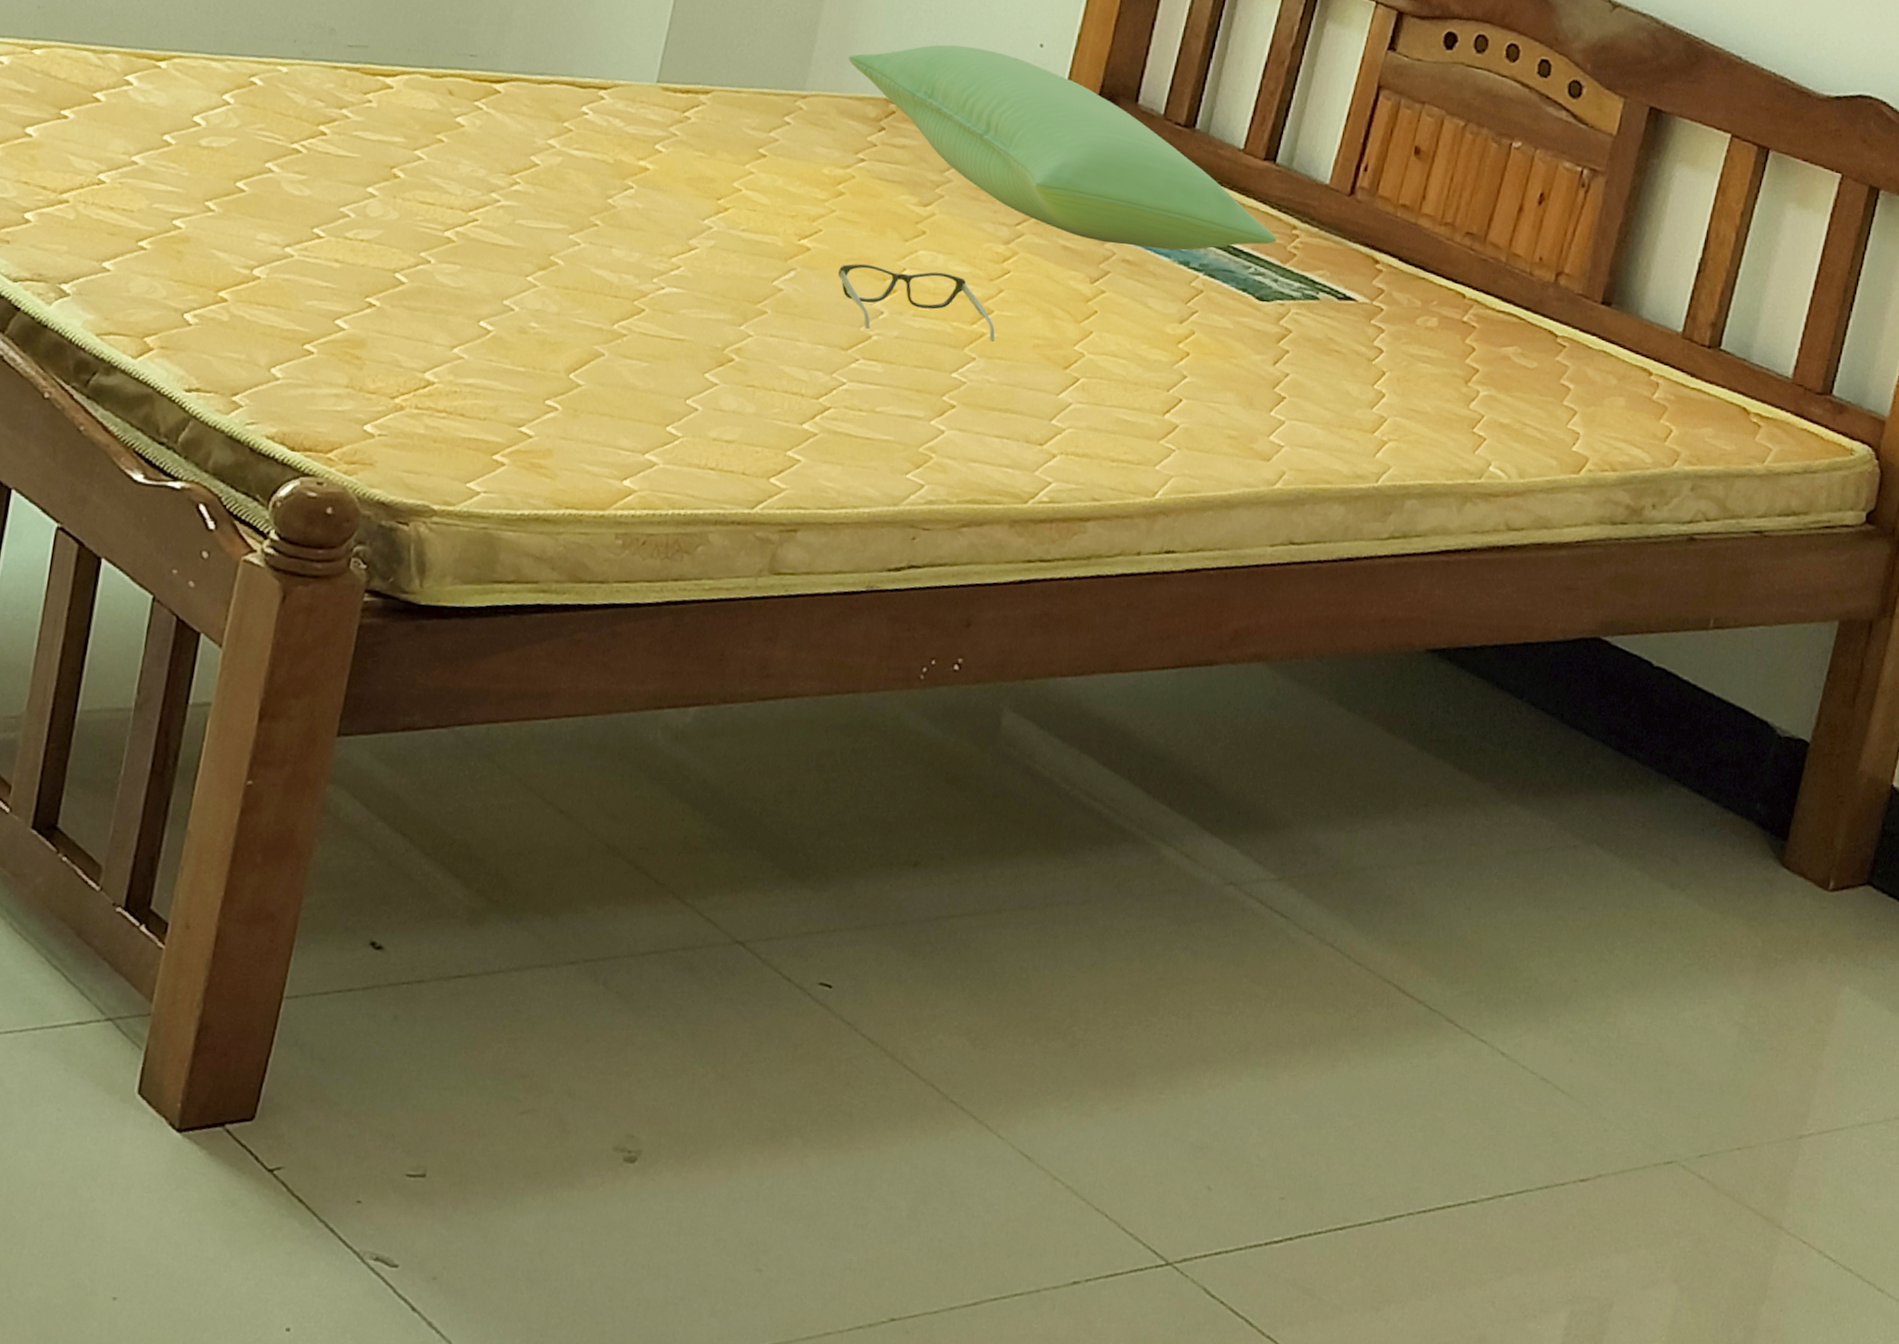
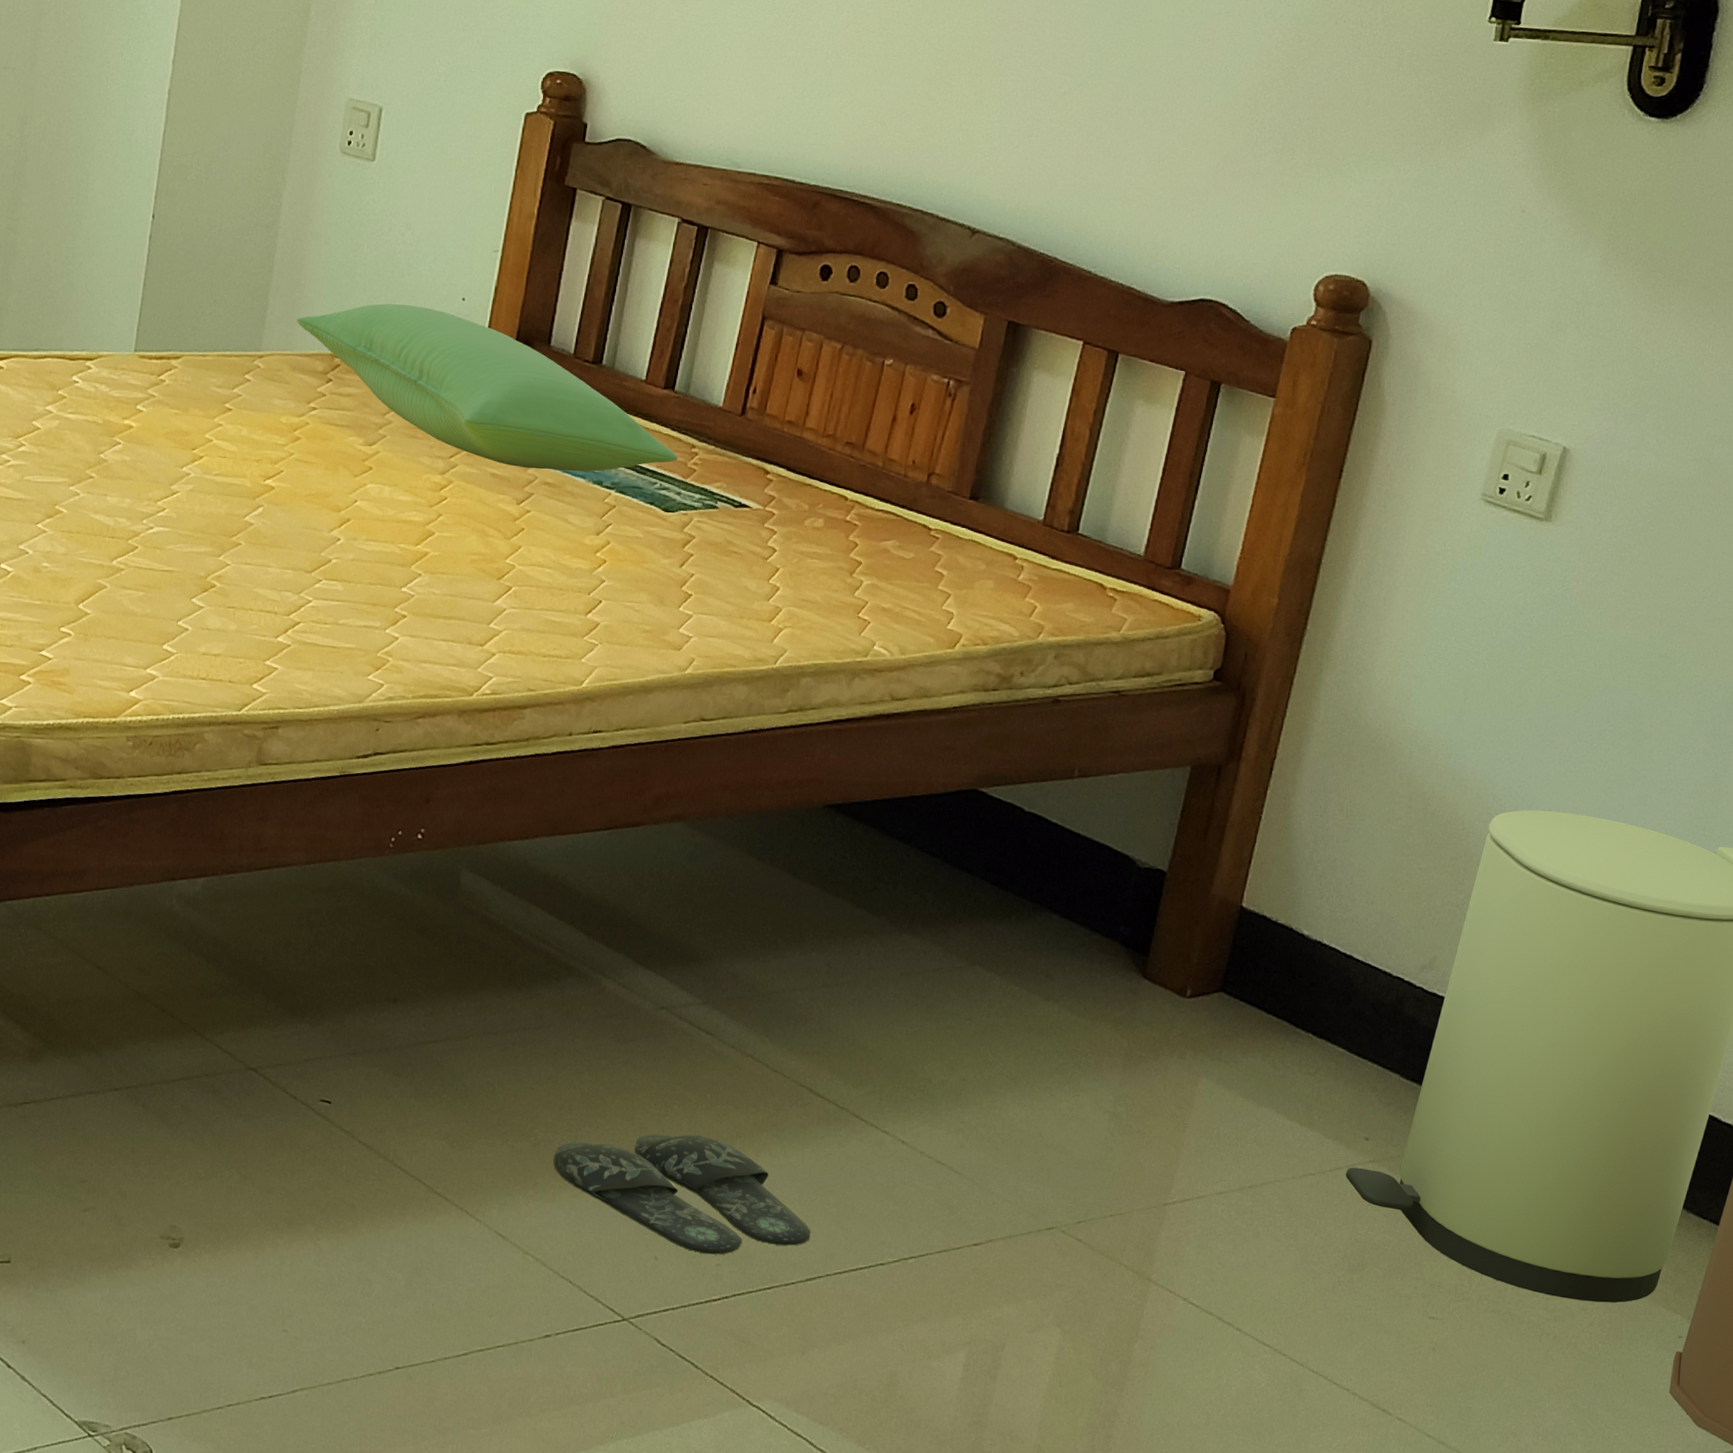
eyeglasses: present [838,263,995,343] -> none [300,498,437,560]
slippers: none [1093,1036,1393,1186] -> present [553,1134,811,1255]

